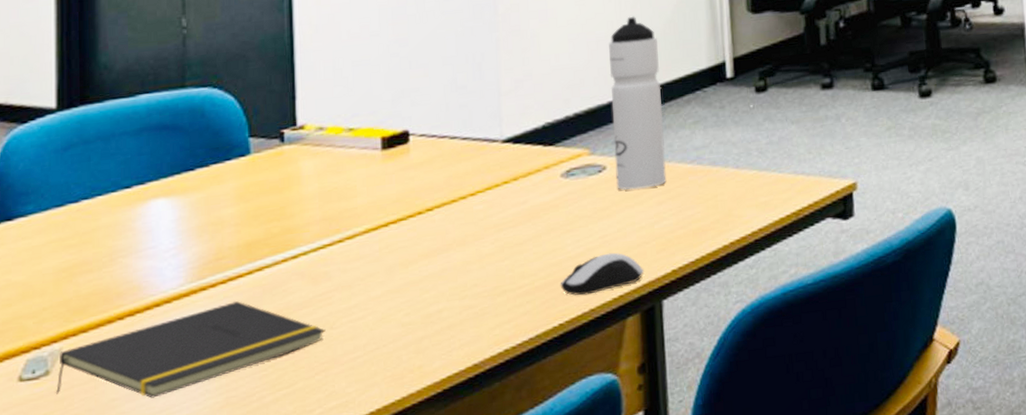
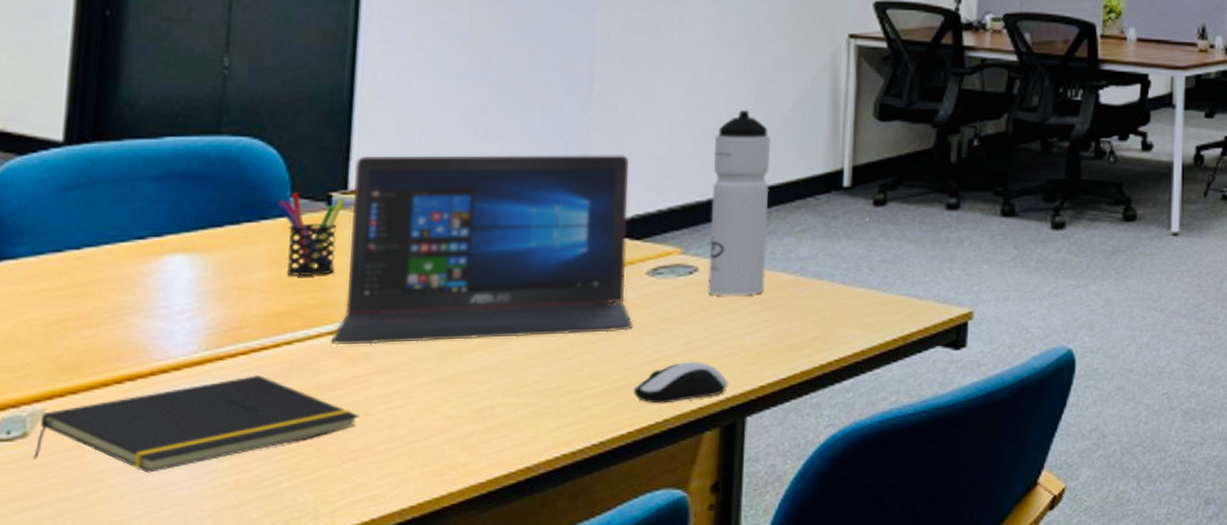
pen holder: none [238,132,295,209] -> present [277,192,345,277]
laptop: none [295,69,554,268] -> present [331,155,633,346]

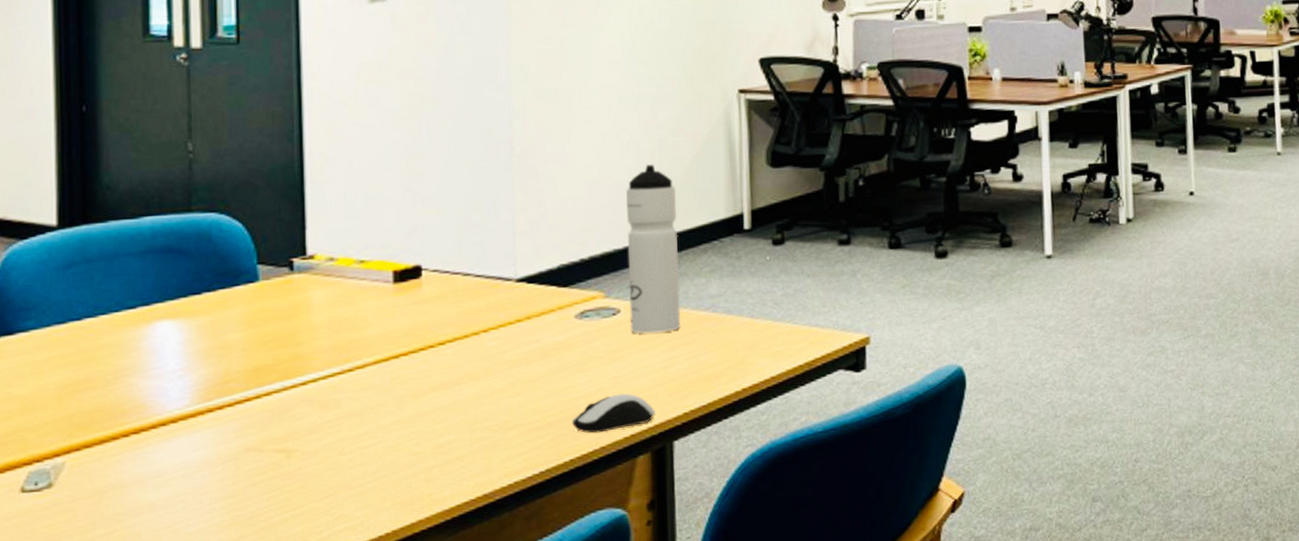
notepad: present [32,374,359,473] -> none [58,423,335,514]
pen holder: present [277,192,345,277] -> none [246,260,305,335]
laptop: present [331,155,633,346] -> none [304,211,567,395]

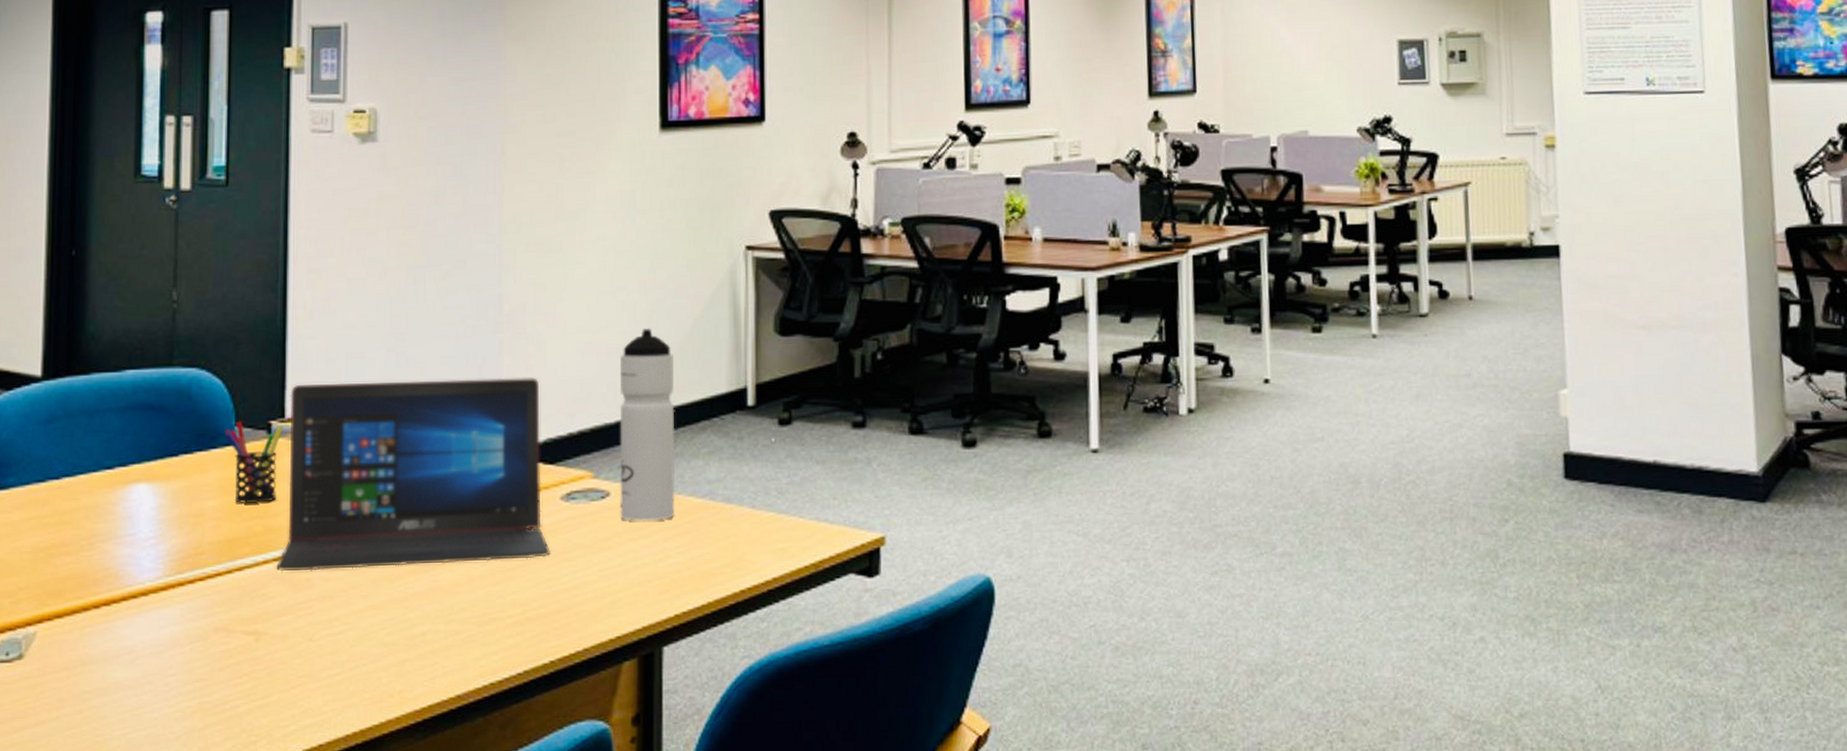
pen holder: none [246,260,305,335] -> present [224,421,283,504]
laptop: none [304,211,567,395] -> present [276,378,550,572]
computer mouse: present [571,393,656,433] -> none [553,588,645,633]

